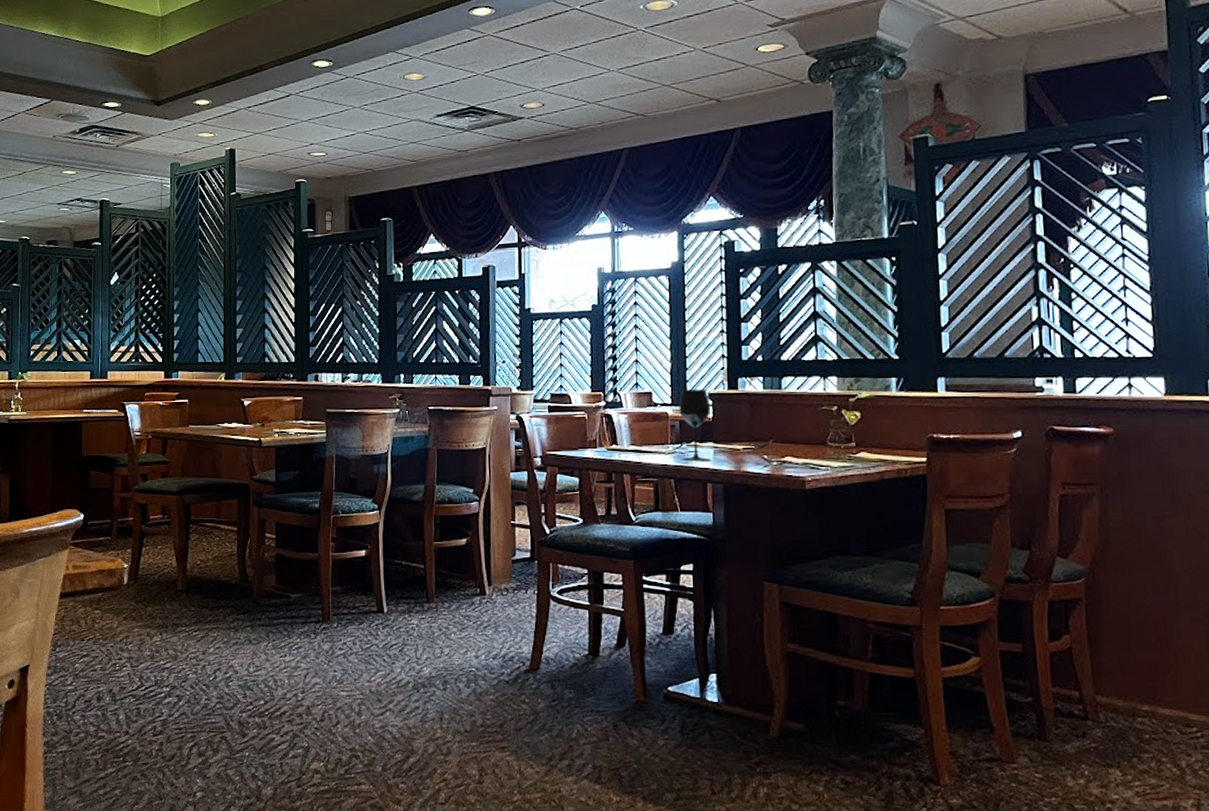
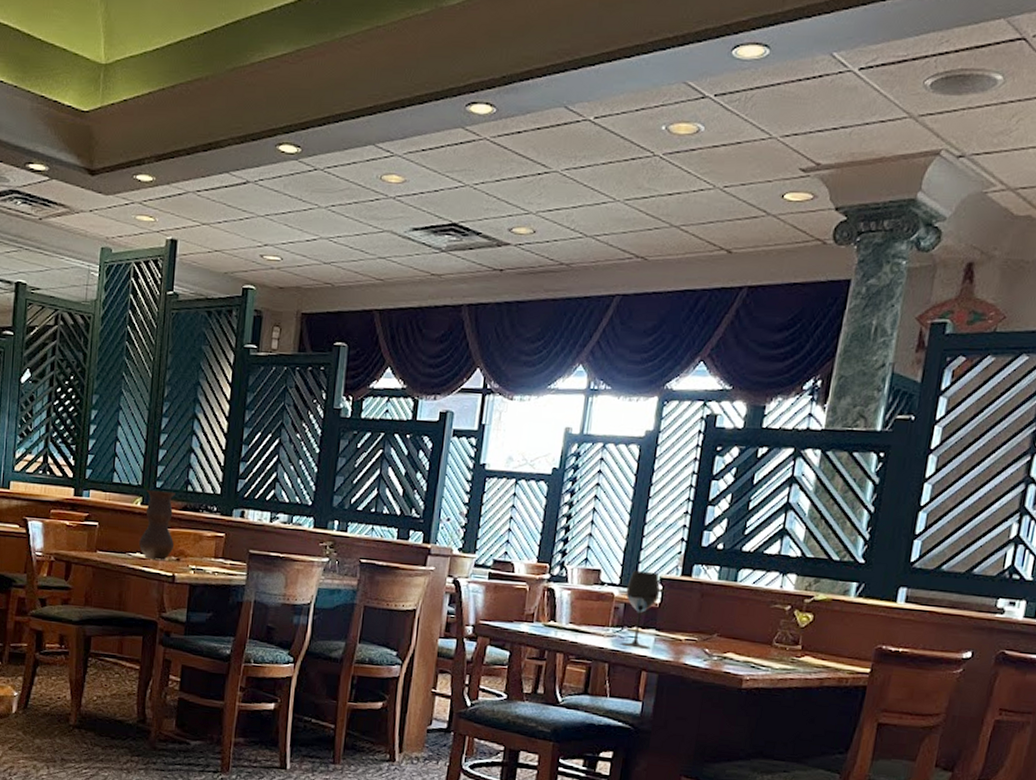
vase: none [225,365,258,427] -> present [138,489,177,560]

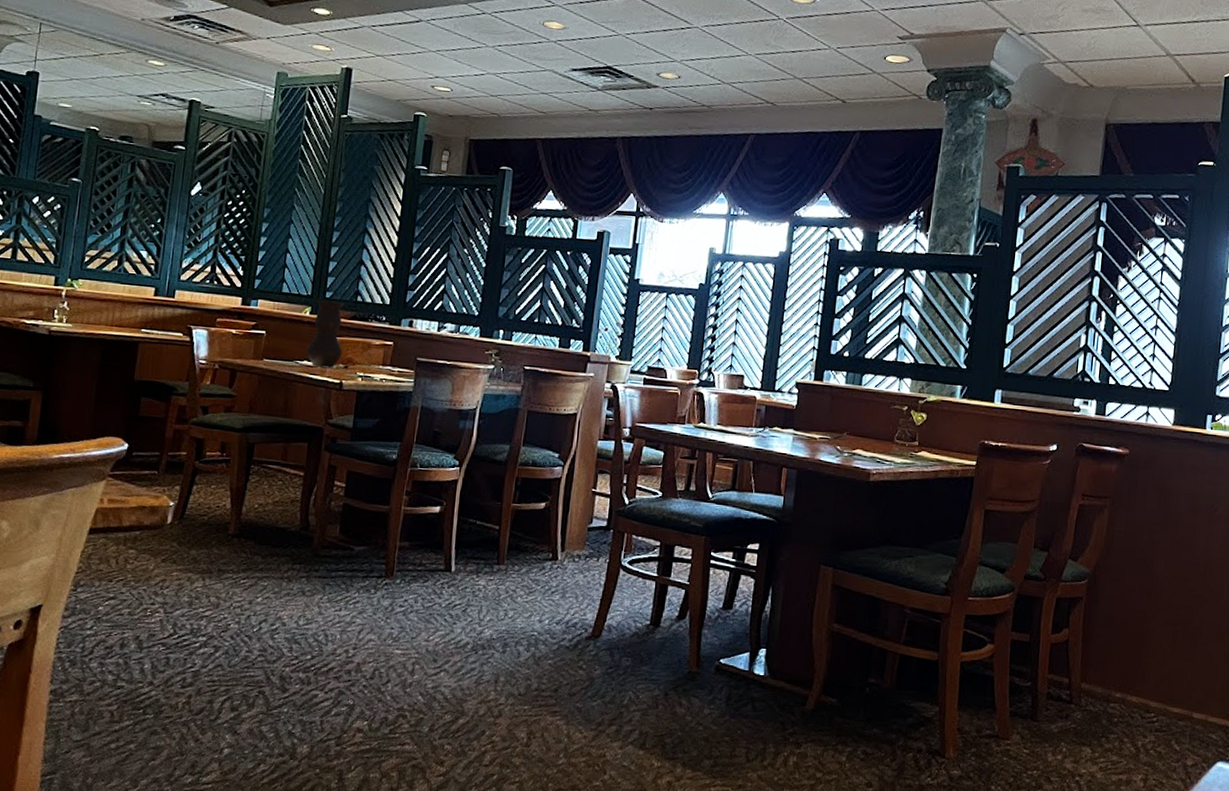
wineglass: present [620,570,660,649] -> none [762,375,796,447]

